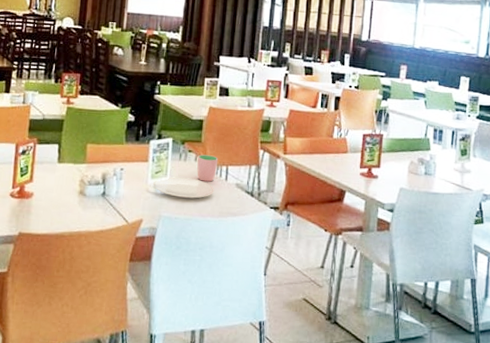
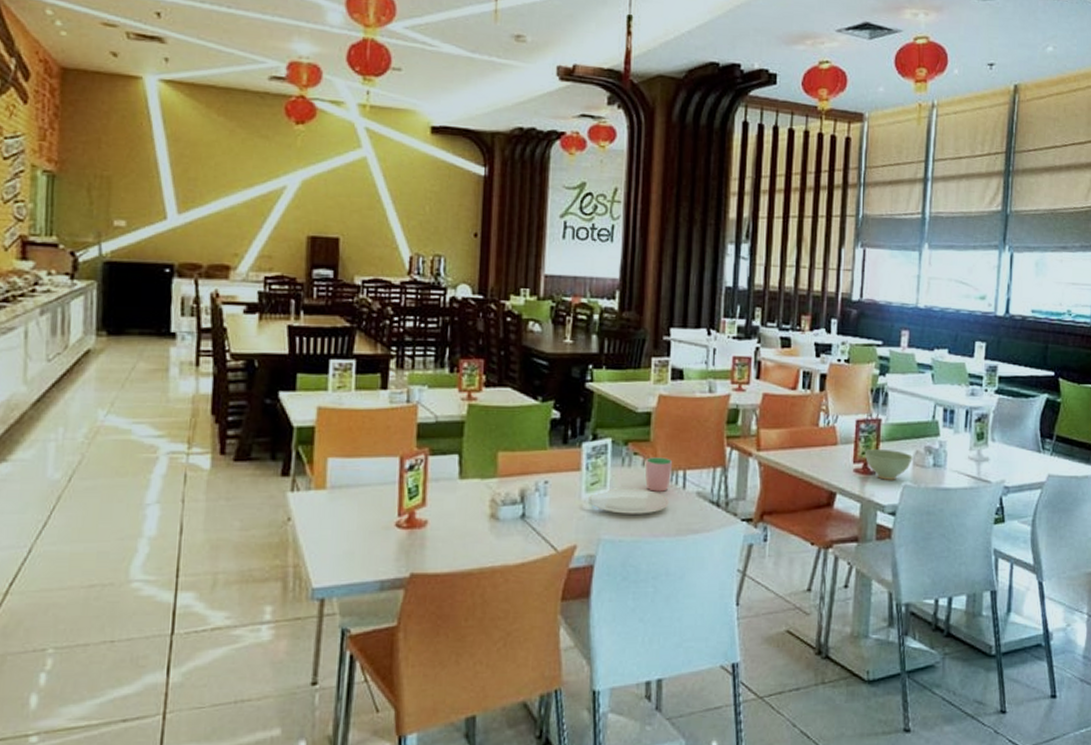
bowl: none [369,157,408,184] -> present [864,448,913,480]

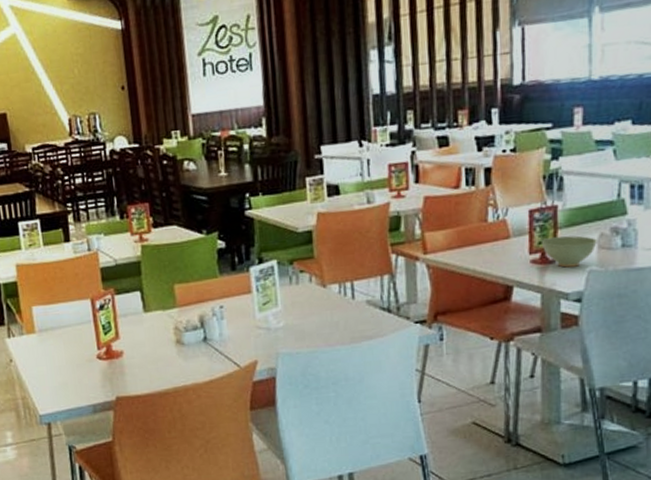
plate: present [589,488,669,514] -> none [262,303,340,329]
cup: present [645,457,673,492] -> none [313,271,340,305]

